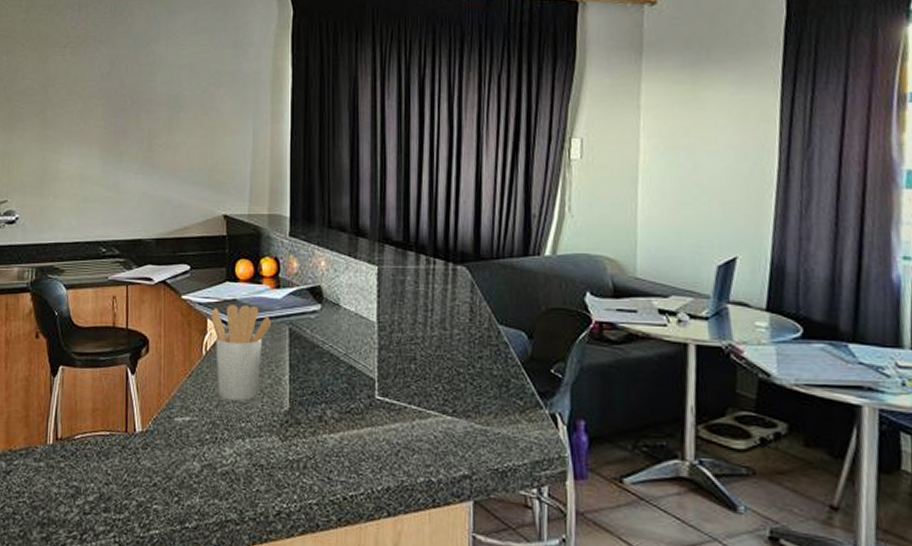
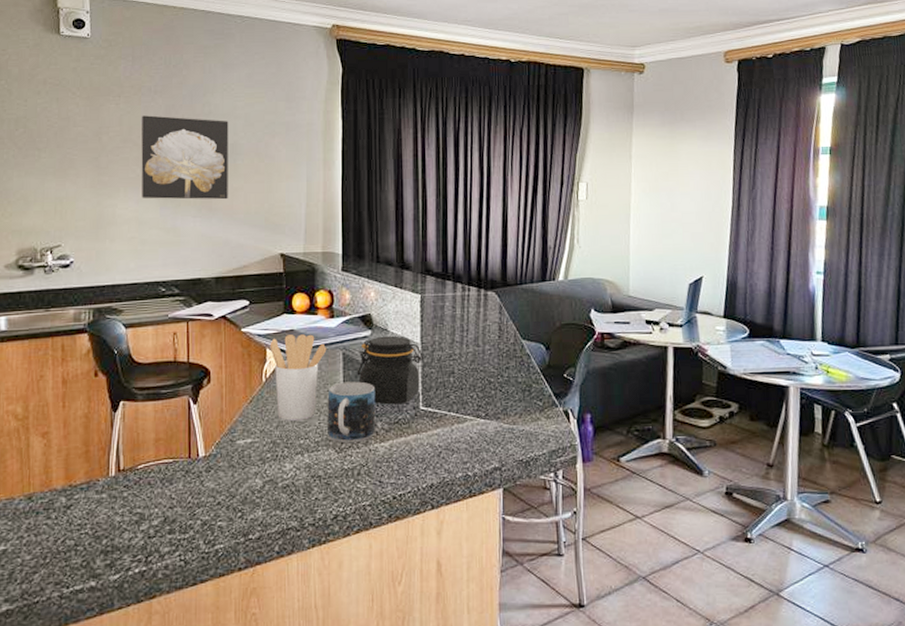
wall art: none [84,66,173,155] -> present [141,115,229,200]
mug: none [271,361,325,432] -> present [327,381,376,444]
jar: none [304,311,381,392] -> present [357,335,425,405]

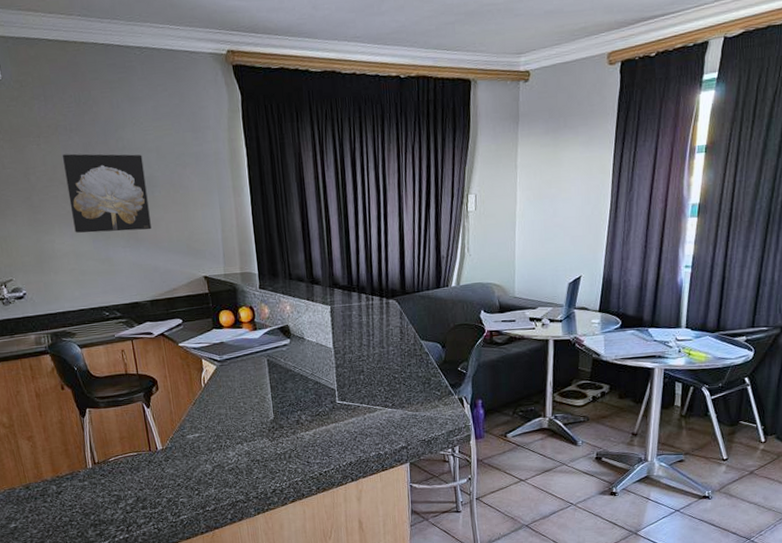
utensil holder: present [270,334,327,421] -> none [204,345,254,418]
mug: present [327,381,376,444] -> none [258,382,300,434]
jar: present [357,335,425,405] -> none [280,342,338,401]

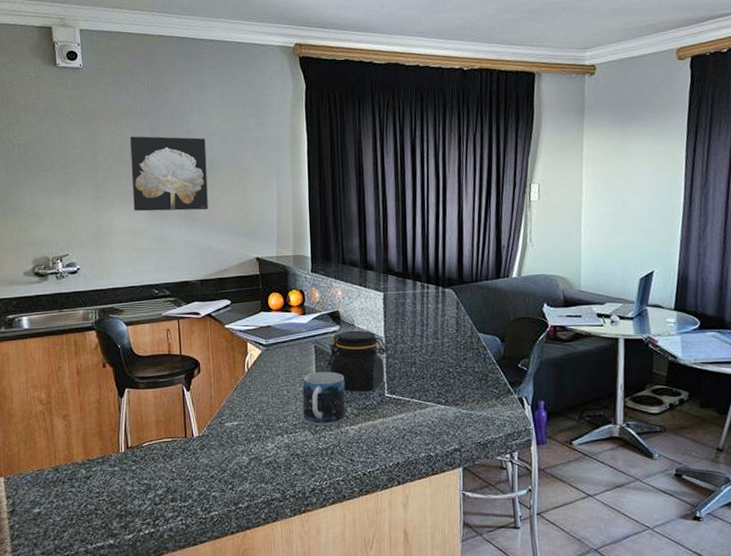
mug: none [258,382,300,434] -> present [302,371,346,426]
jar: none [280,342,338,401] -> present [327,330,388,392]

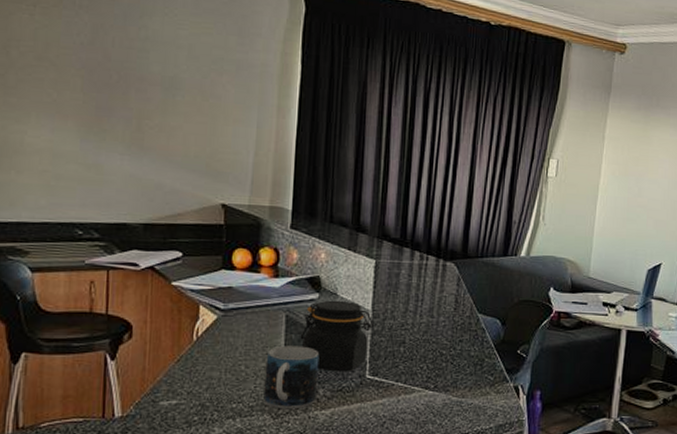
wall art: present [129,136,208,212] -> none [58,32,169,139]

